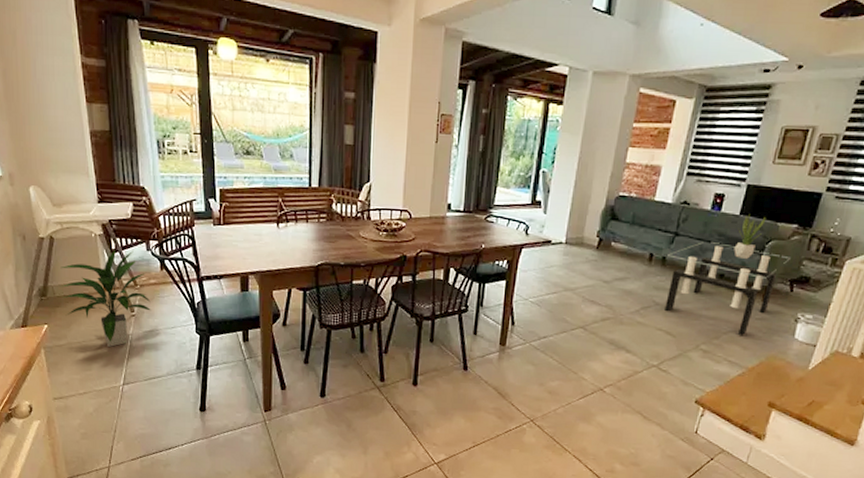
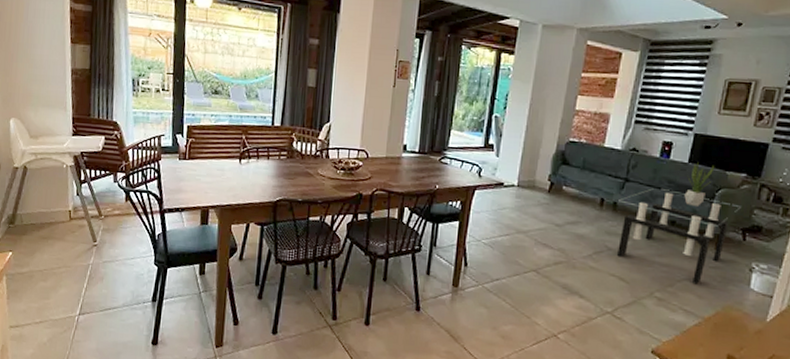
indoor plant: present [60,250,151,347] -> none [28,181,113,276]

